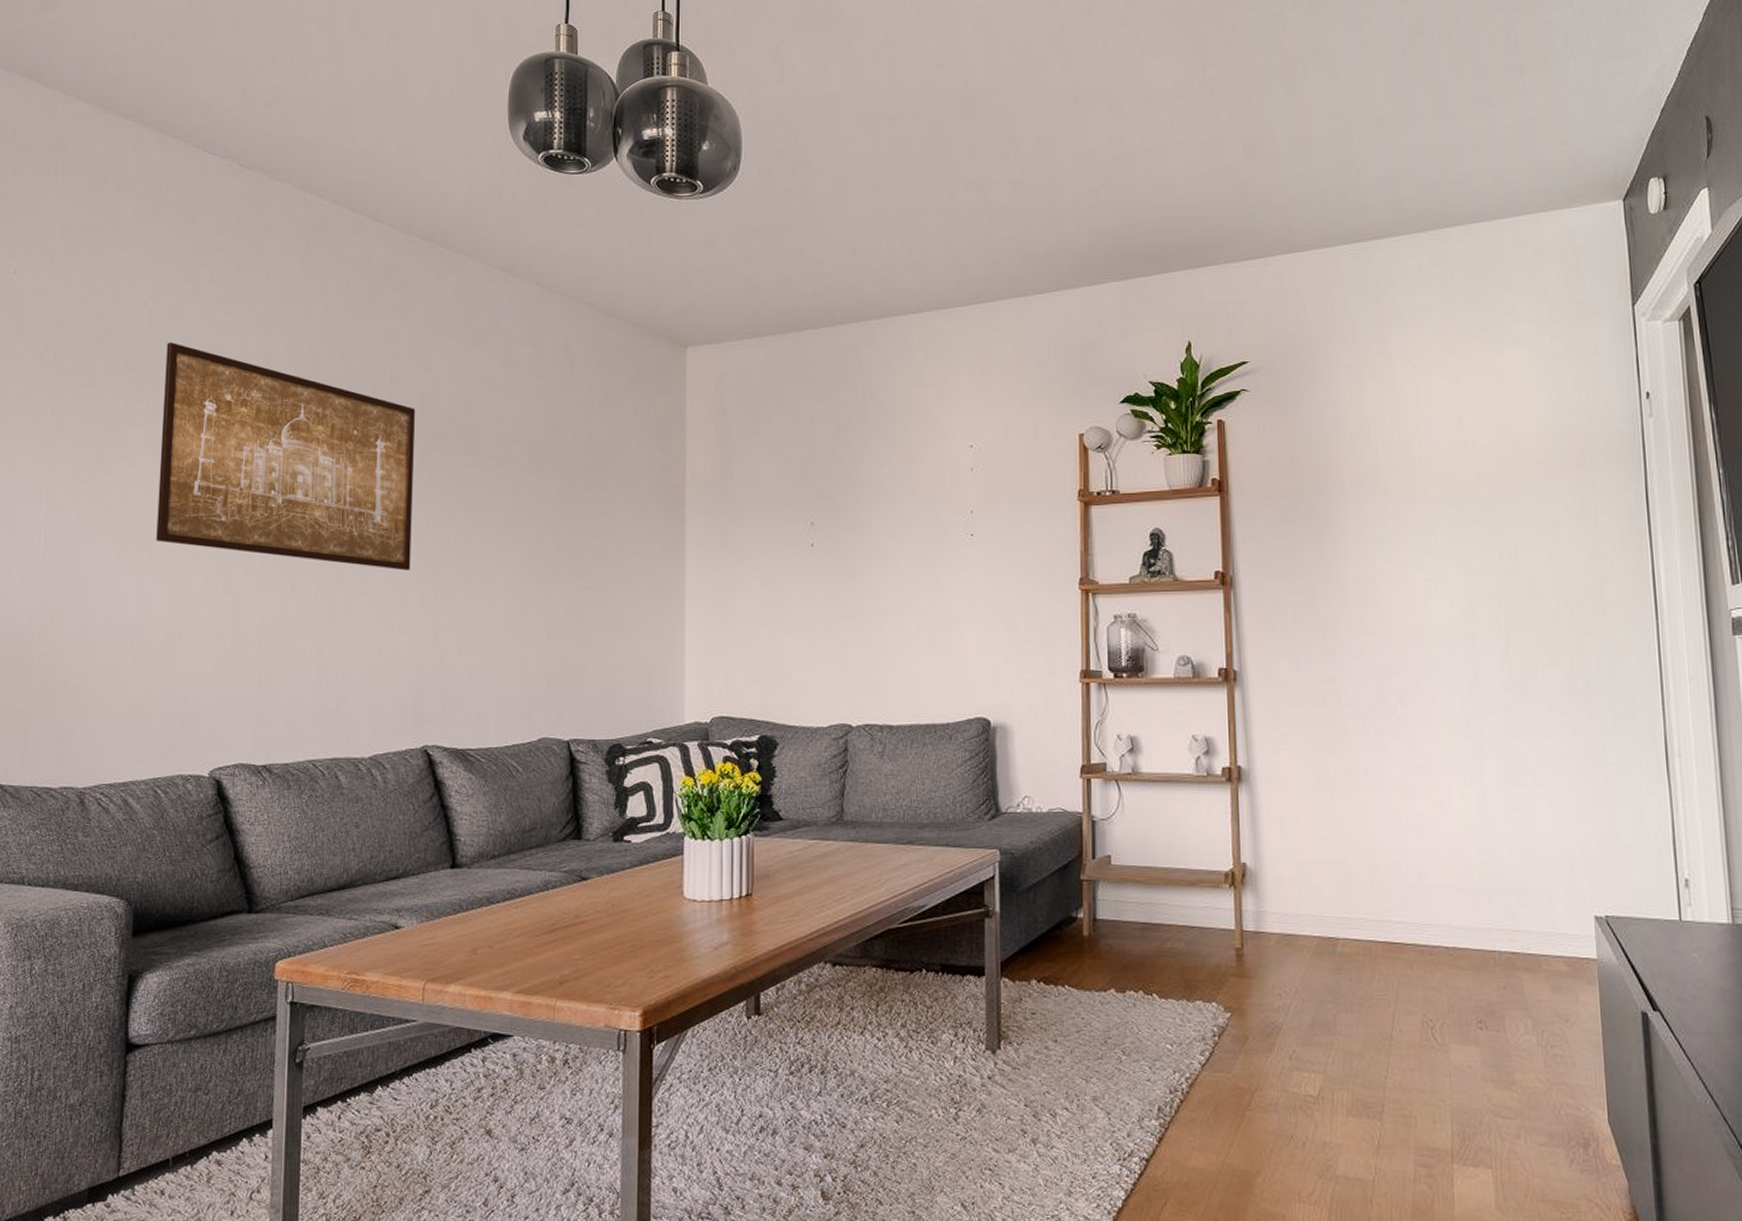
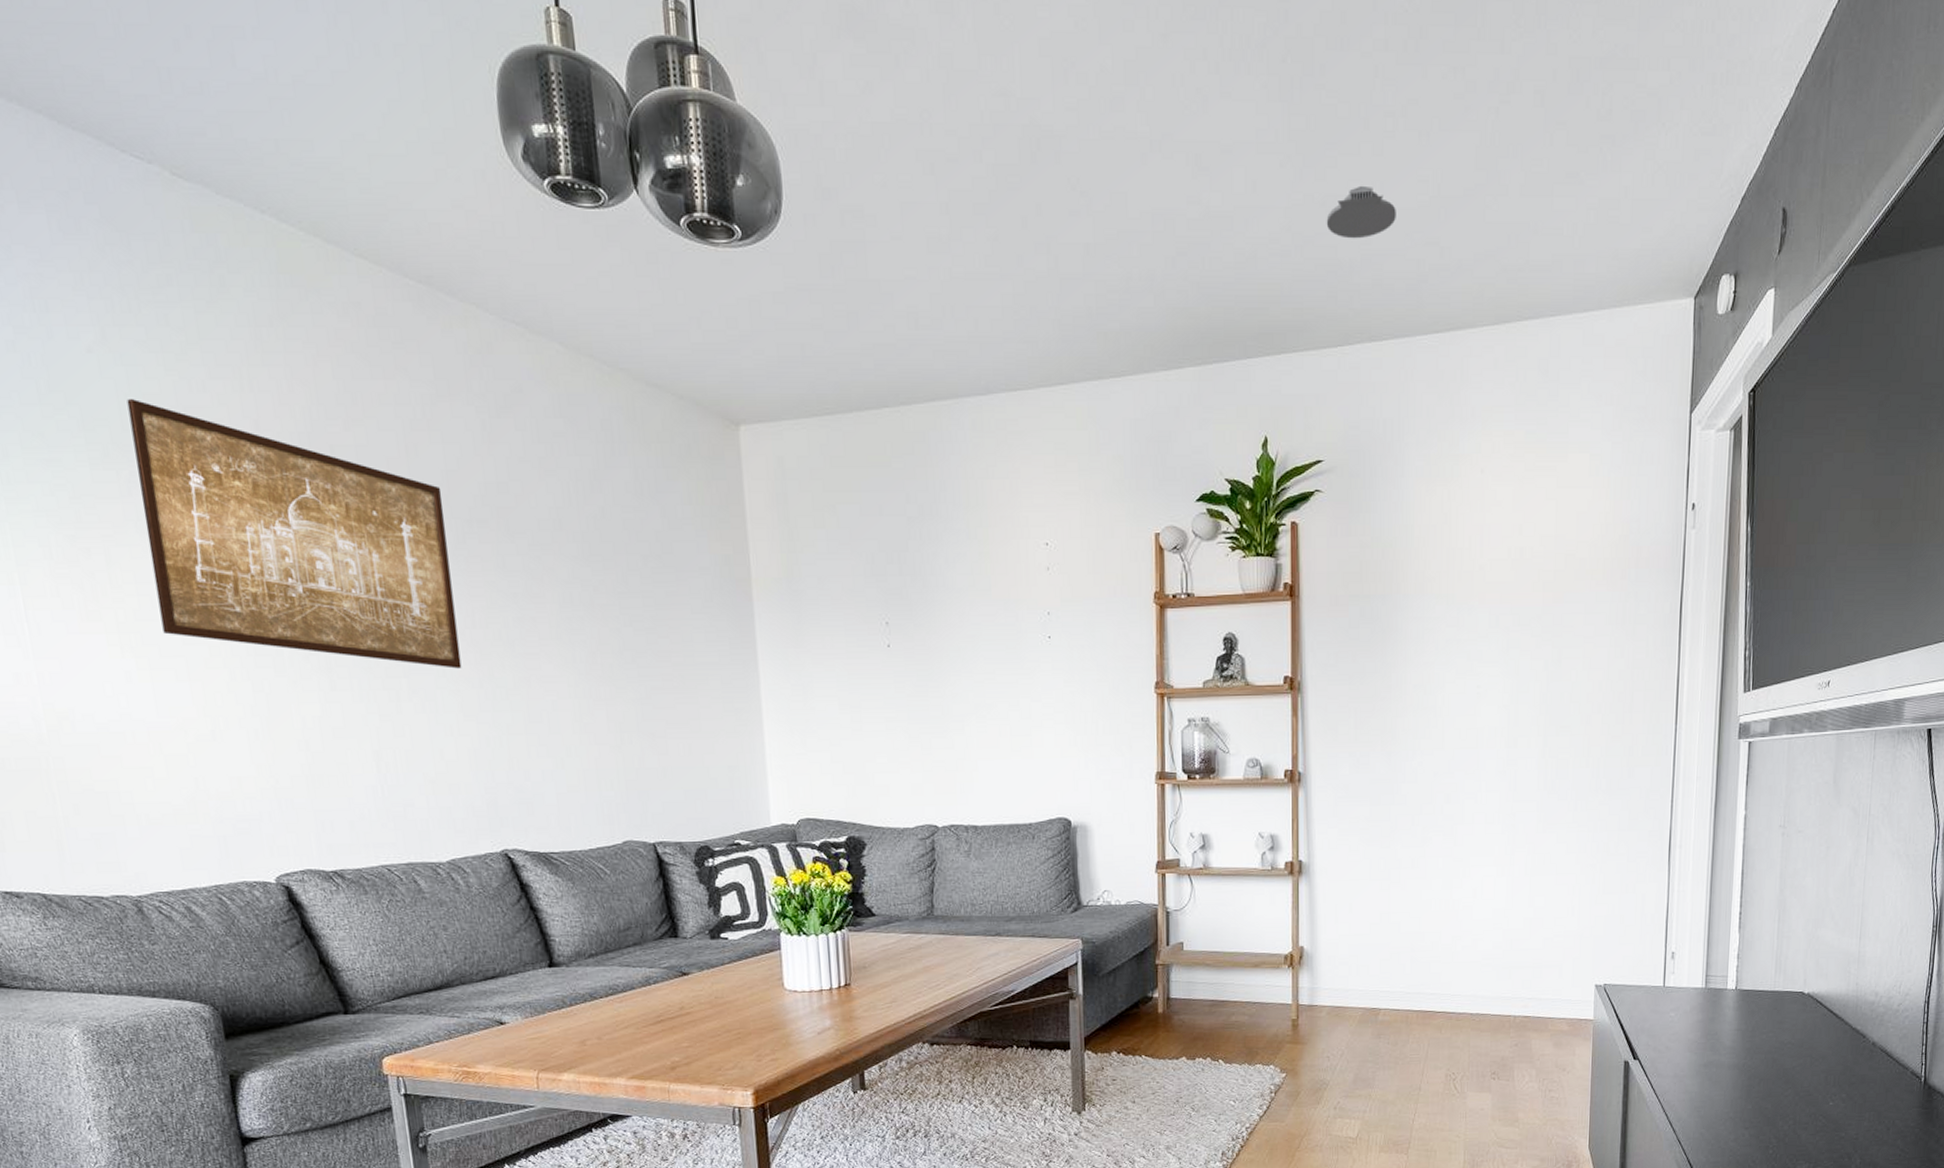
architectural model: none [1242,119,1311,165] -> present [1326,185,1396,239]

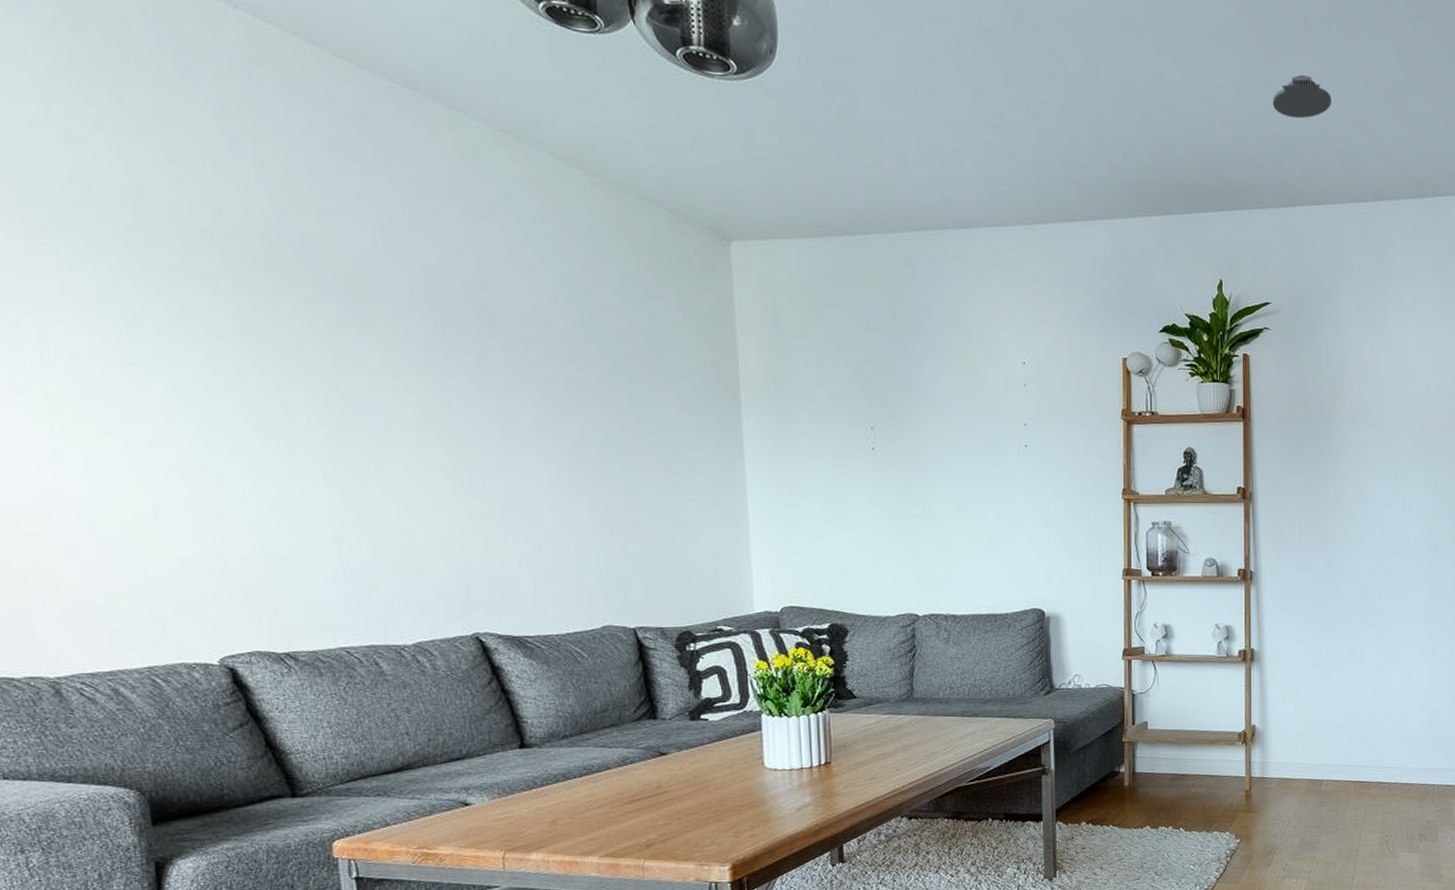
wall art: present [127,399,462,669] -> none [71,176,436,456]

